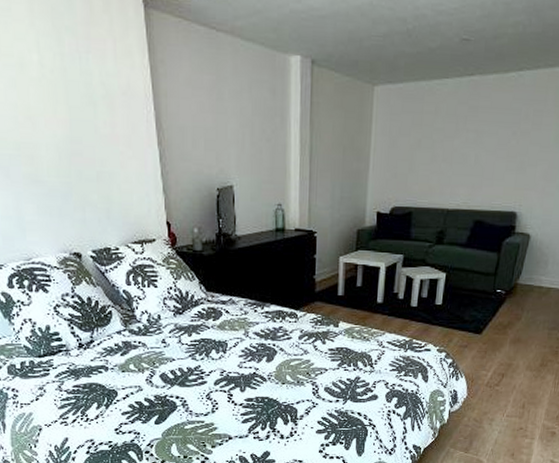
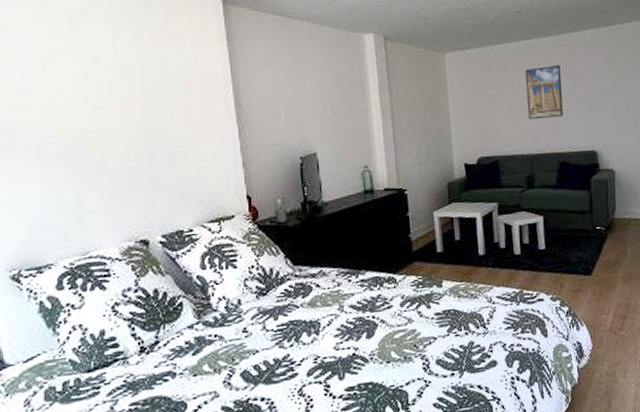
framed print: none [452,110,499,172] -> present [525,65,564,120]

